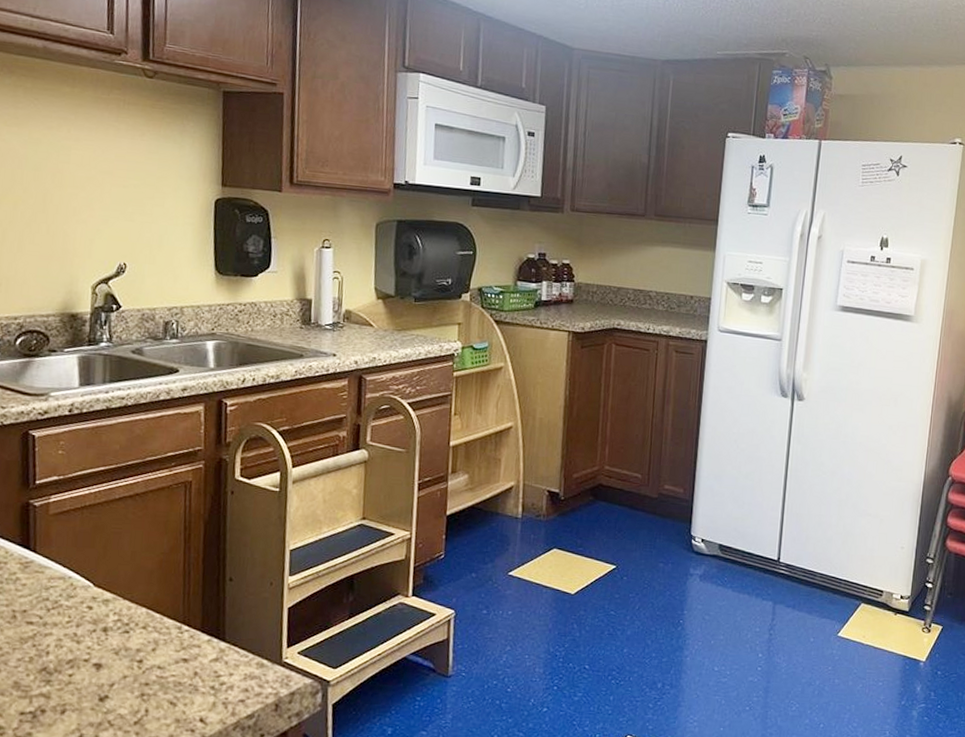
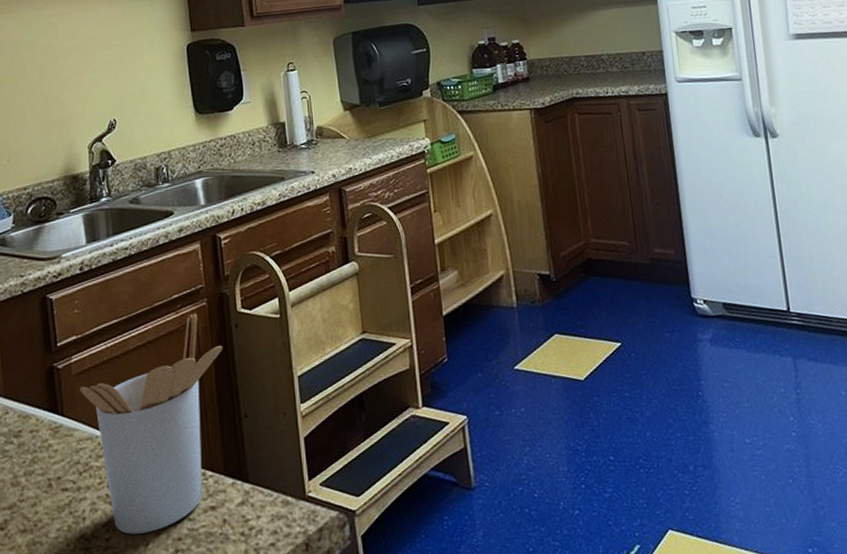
utensil holder: none [56,473,216,675] -> present [80,313,223,535]

